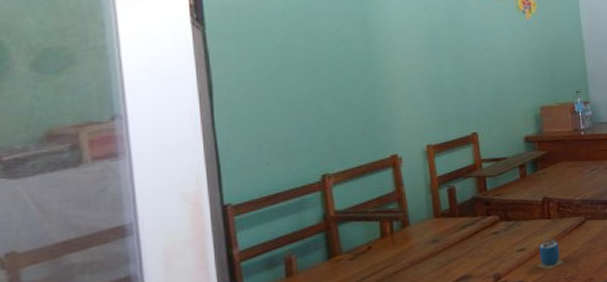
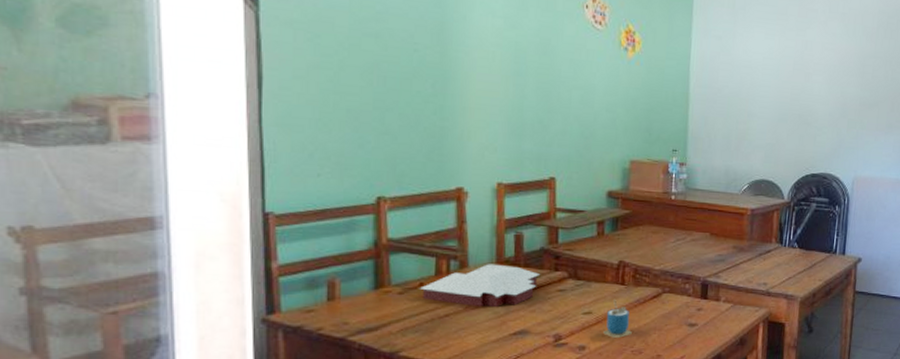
books: none [368,217,474,262] -> present [420,264,539,308]

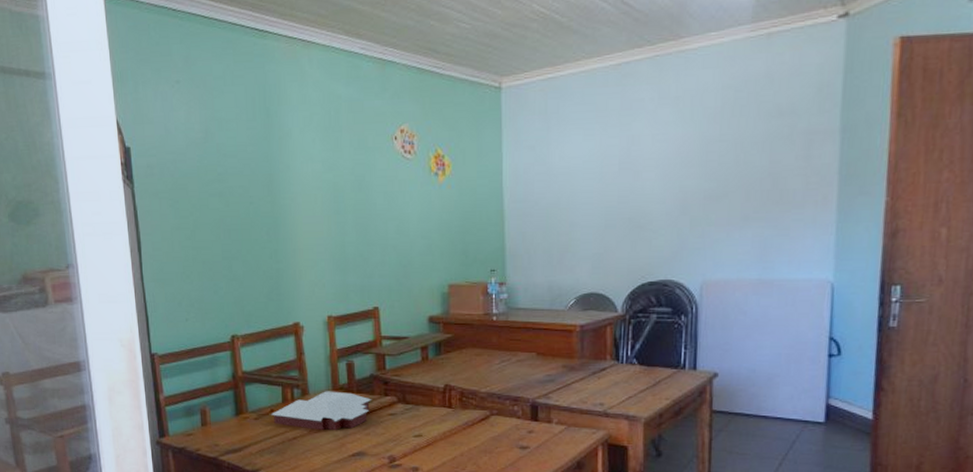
cup: present [603,299,632,339] -> none [435,422,462,461]

